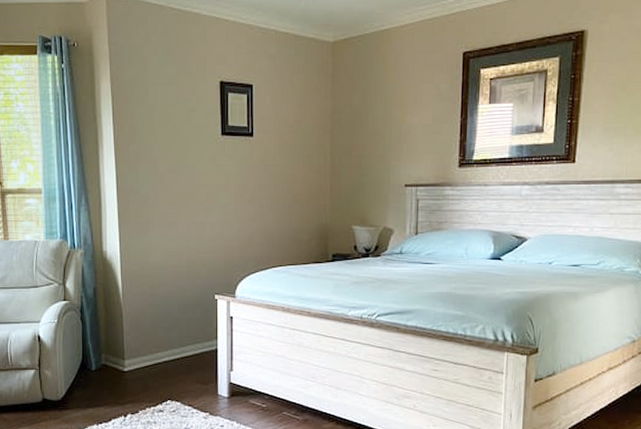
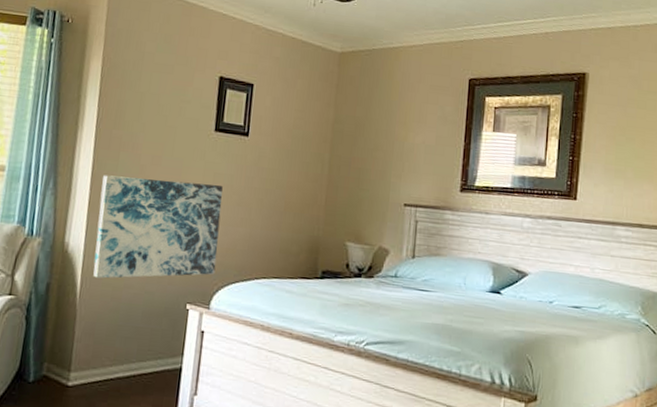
wall art: none [127,185,237,279] -> present [93,175,223,279]

